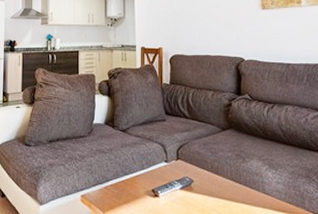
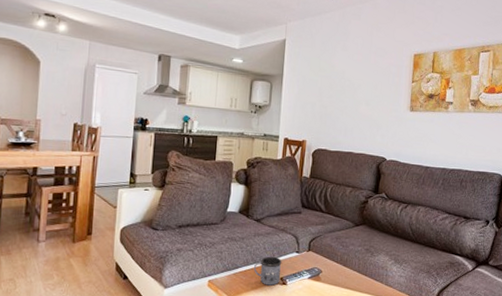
mug: none [125,167,152,198] -> present [254,256,282,286]

